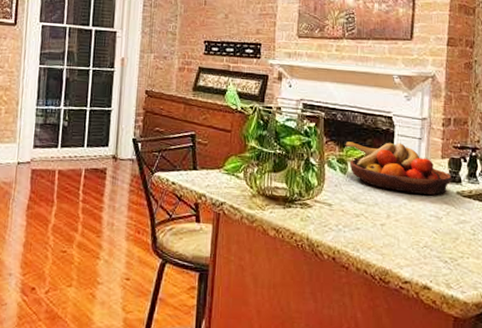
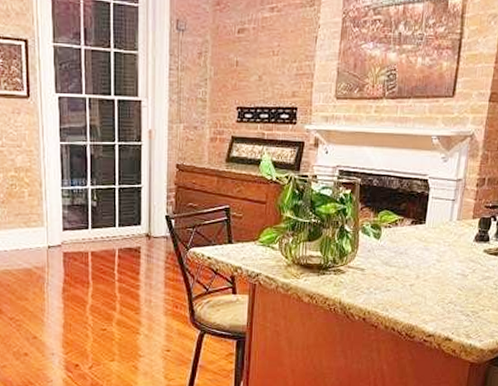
fruit bowl: present [345,141,452,196] -> none [379,205,481,255]

